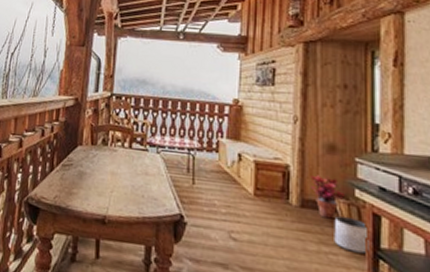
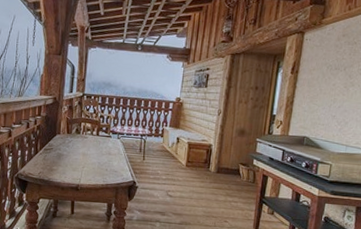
potted plant: present [310,175,346,219] -> none [225,151,247,180]
planter: present [334,216,369,254] -> none [236,178,258,201]

